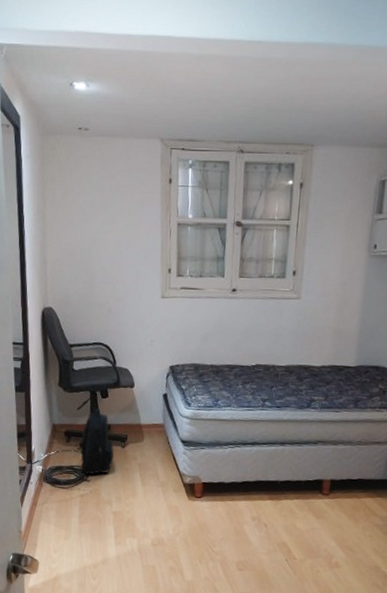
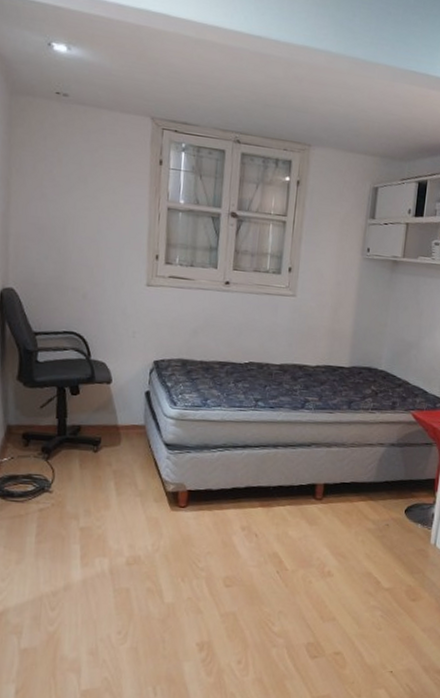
backpack: present [80,408,114,475] -> none [40,407,84,485]

